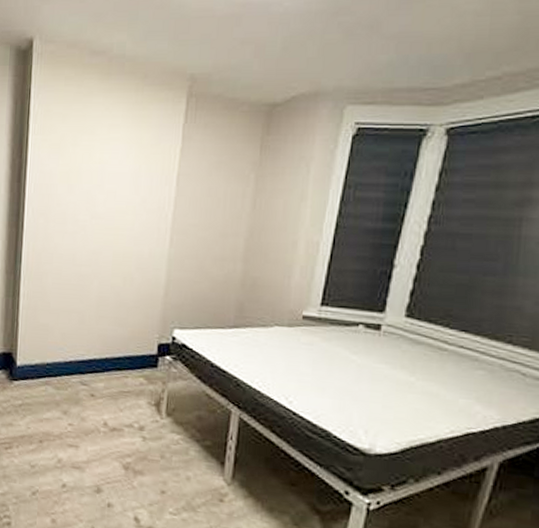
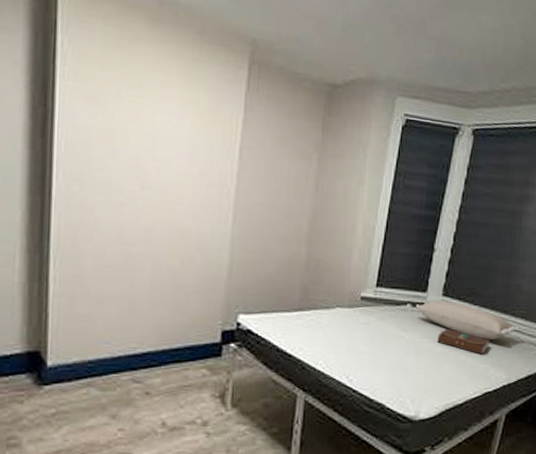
pillow: none [369,322,520,371] -> present [415,301,520,339]
book: none [399,355,475,388] -> present [437,329,490,355]

